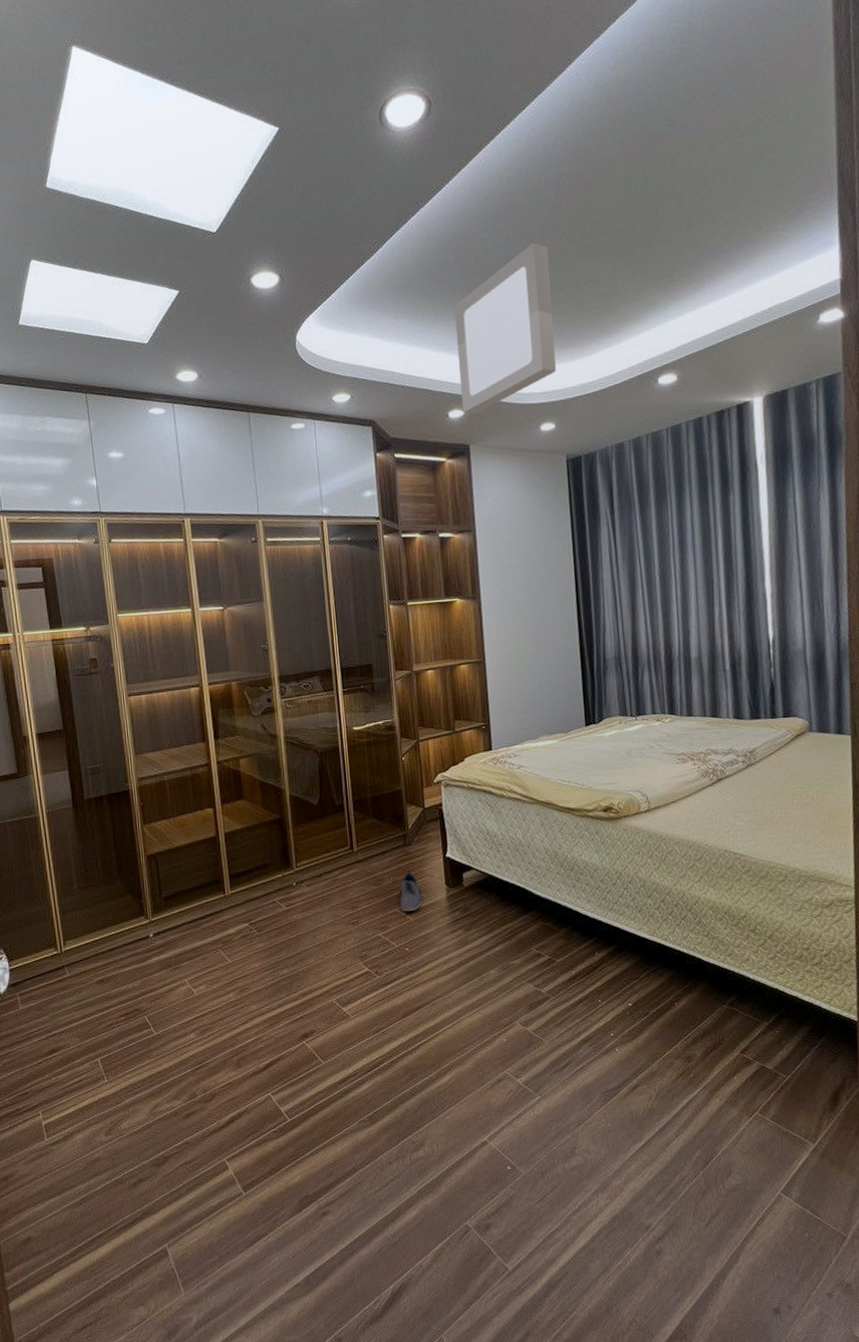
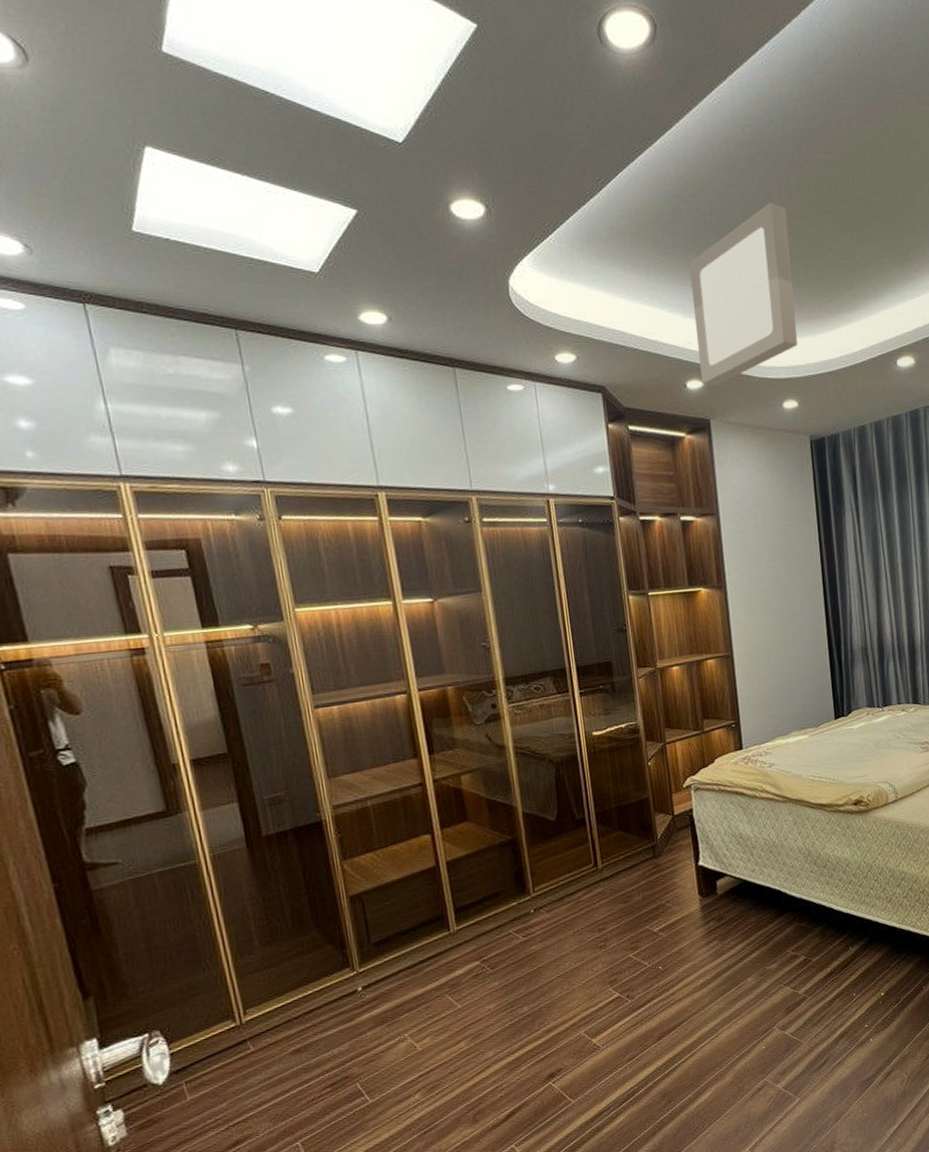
shoe: present [400,870,422,912] -> none [650,883,675,929]

